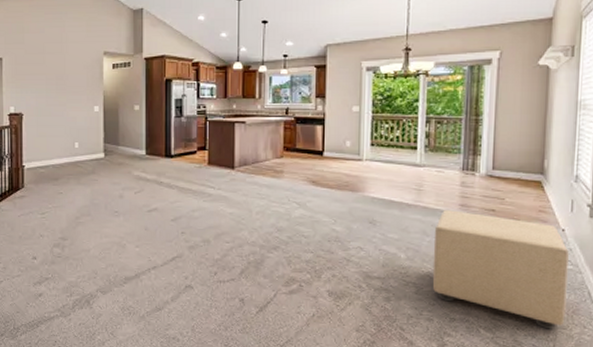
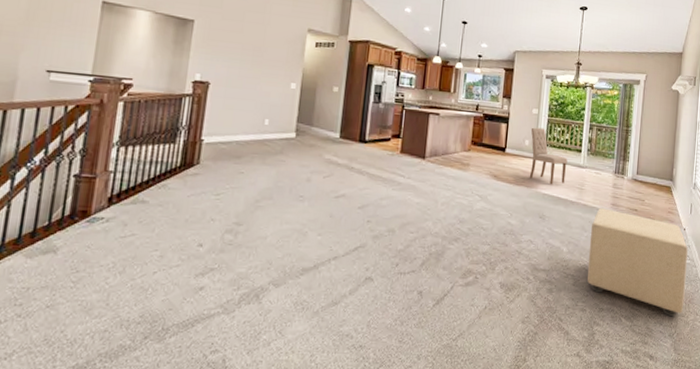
dining chair: none [352,126,400,188] -> present [529,127,568,185]

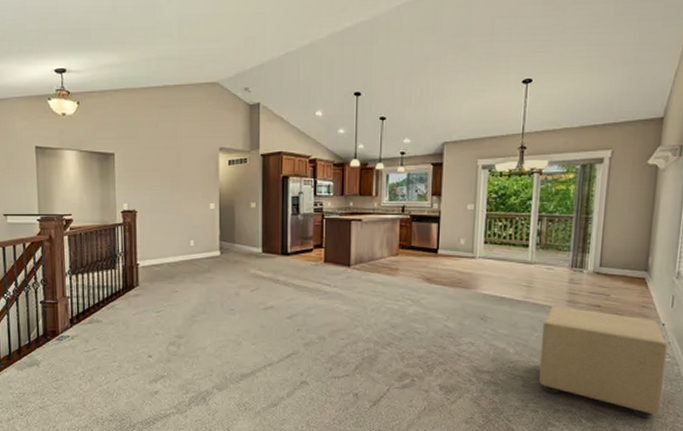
dining chair: present [529,127,568,185] -> none [466,224,512,285]

